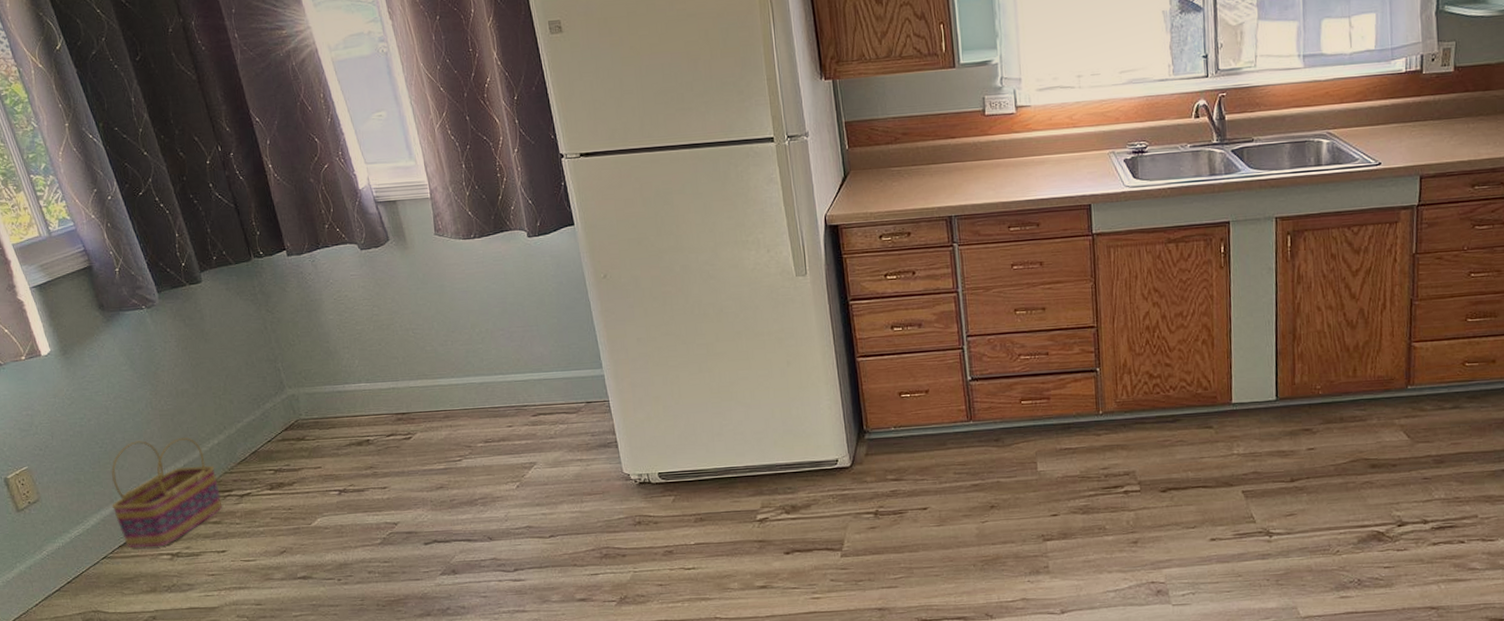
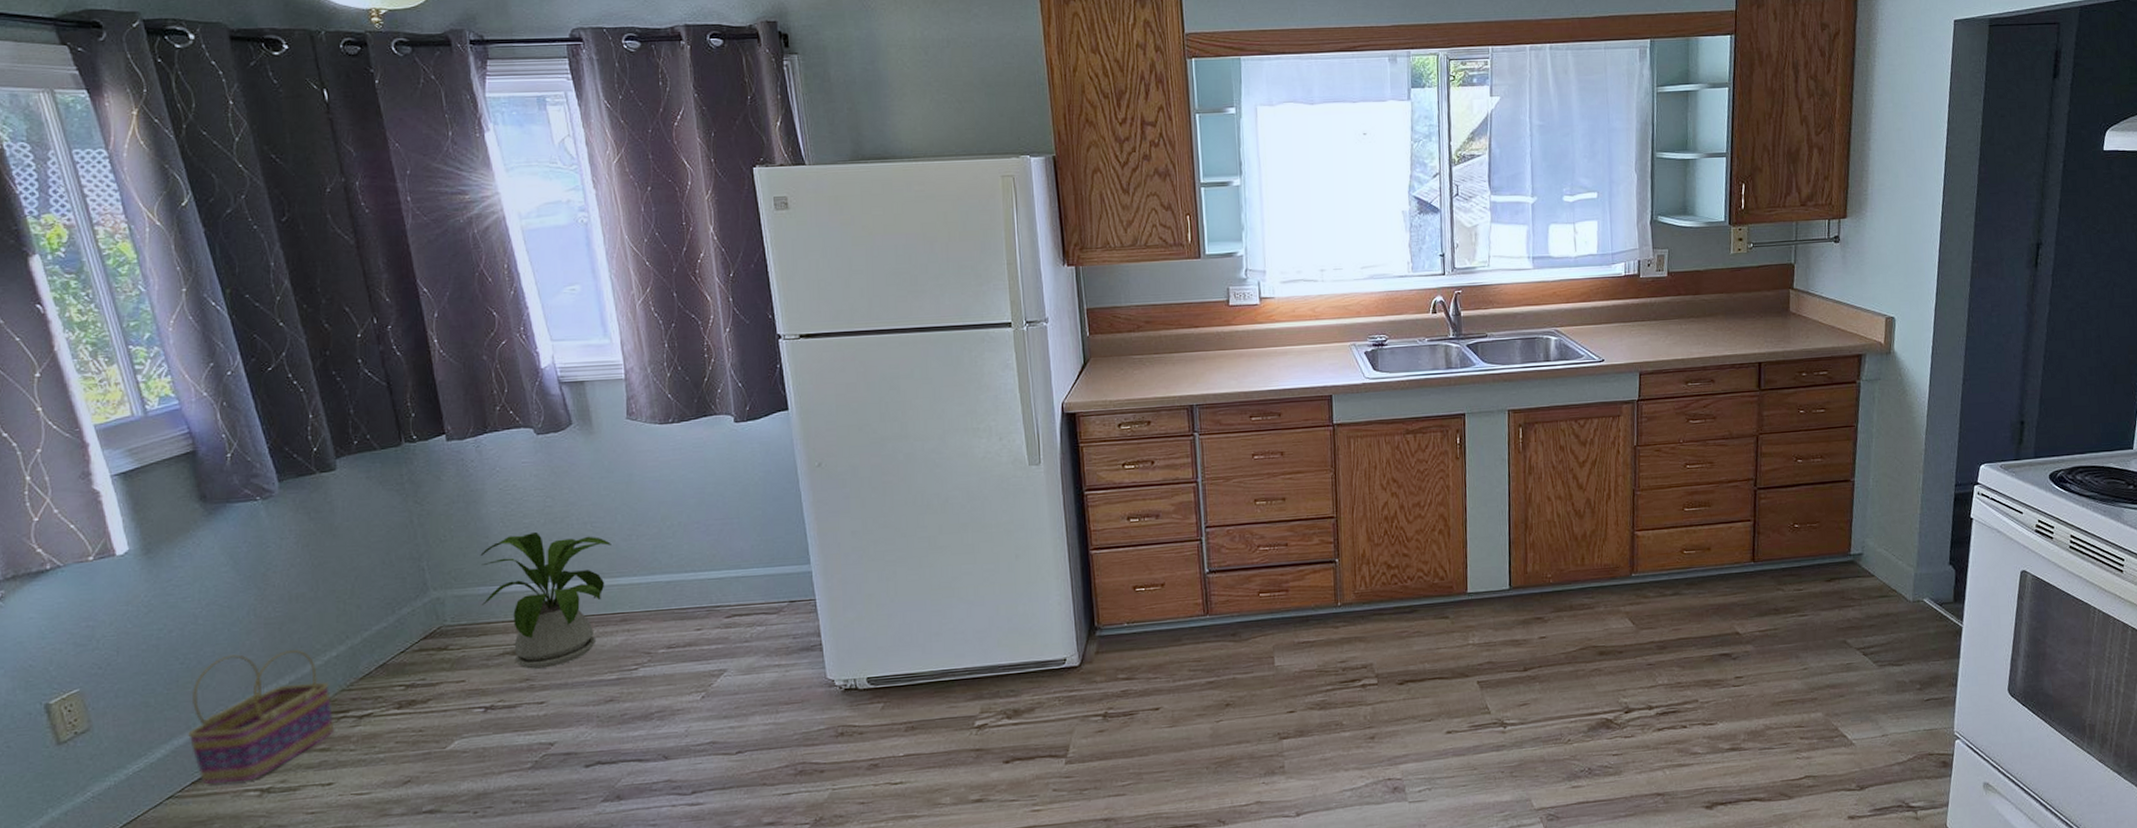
house plant: none [323,337,431,459] -> present [480,531,611,669]

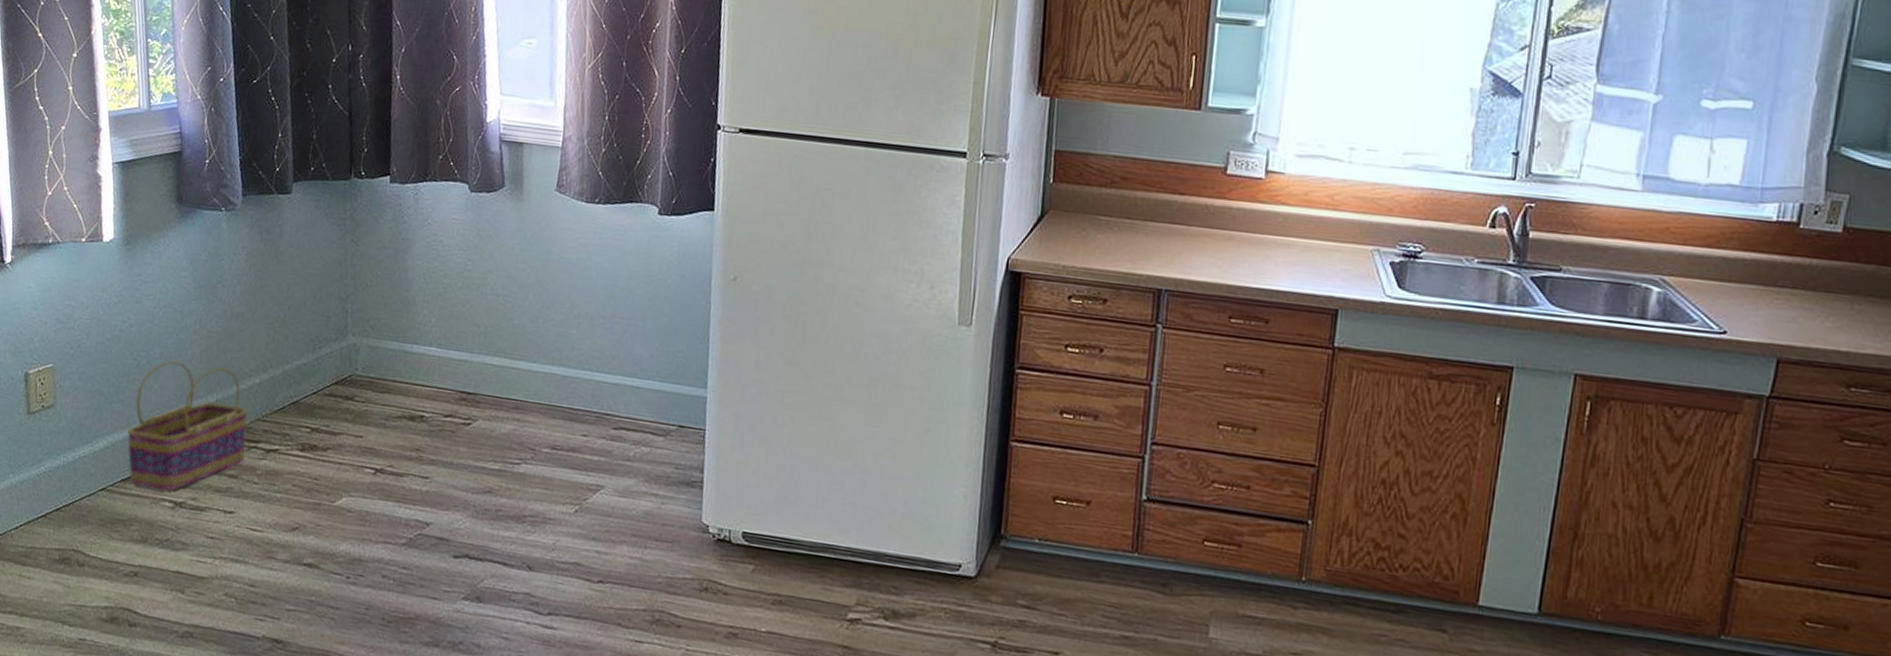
house plant: present [480,531,611,669] -> none [390,293,519,443]

